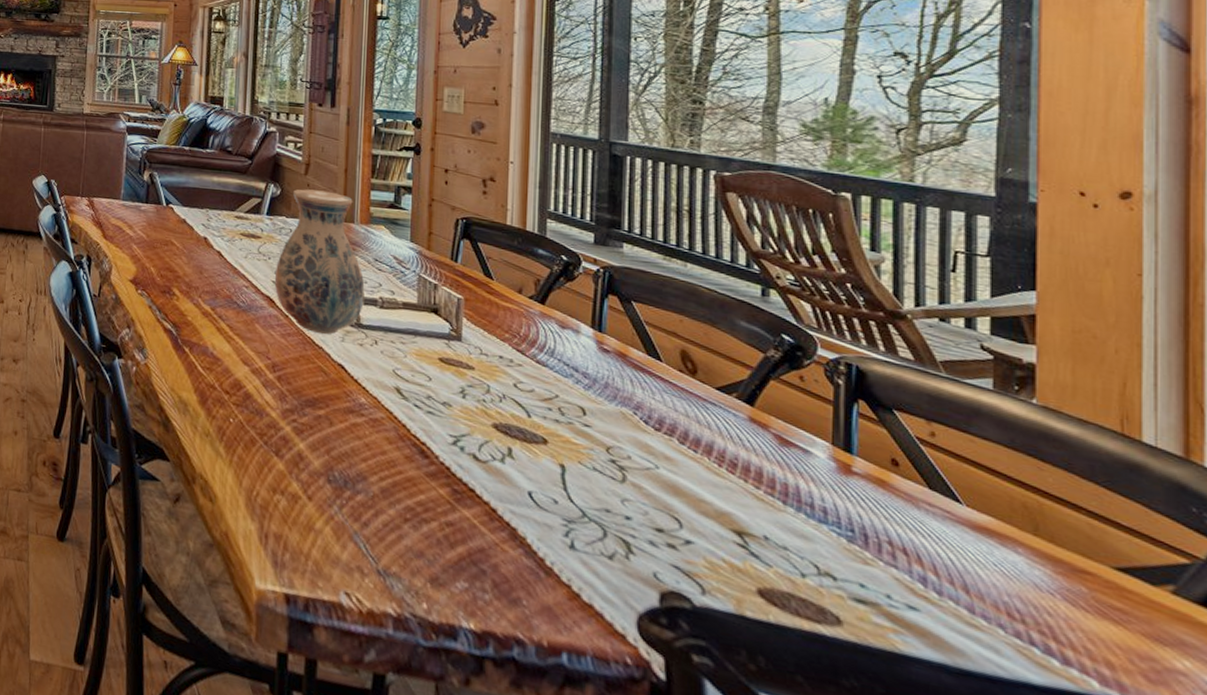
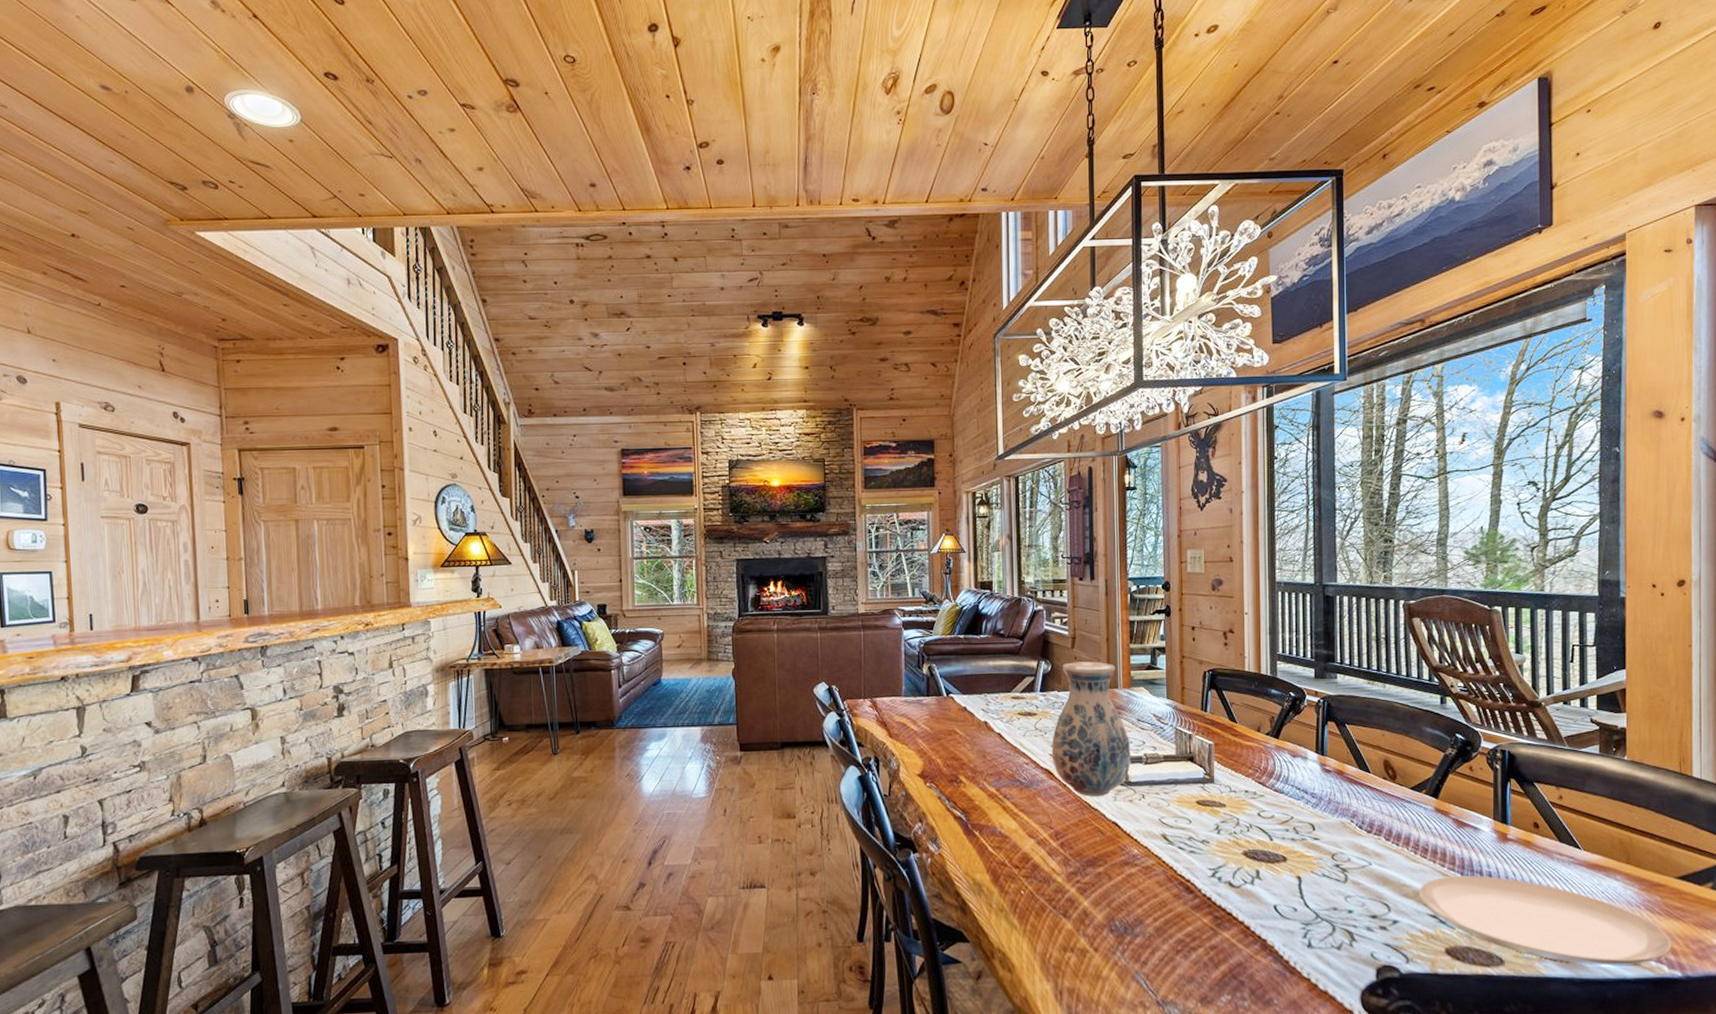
plate: none [722,500,1105,670] -> present [1419,875,1671,966]

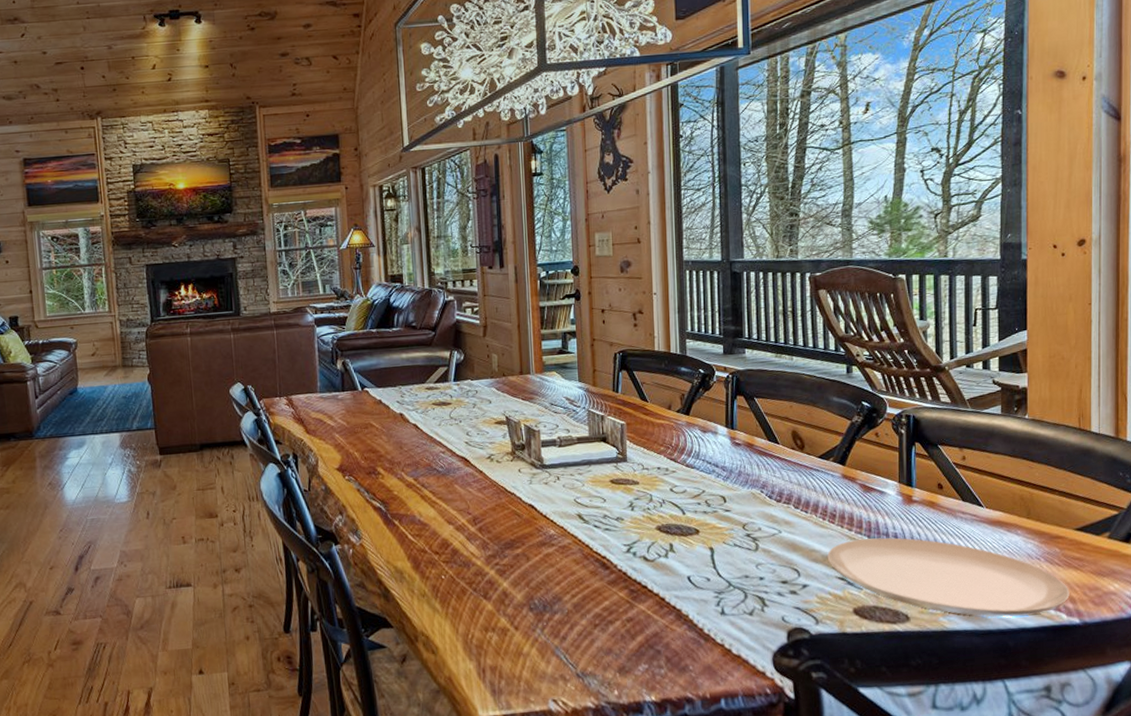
vase: present [1051,661,1131,796] -> none [466,348,545,481]

